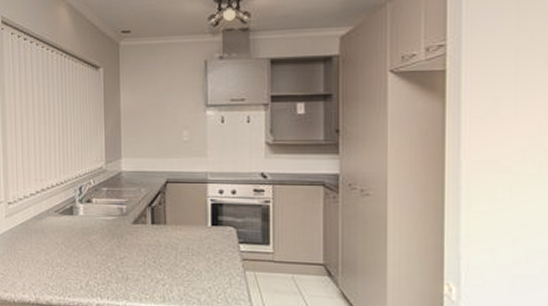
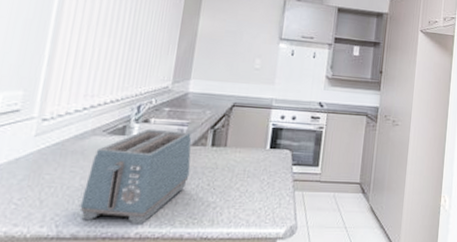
toaster: none [49,208,135,298] -> present [79,128,192,226]

